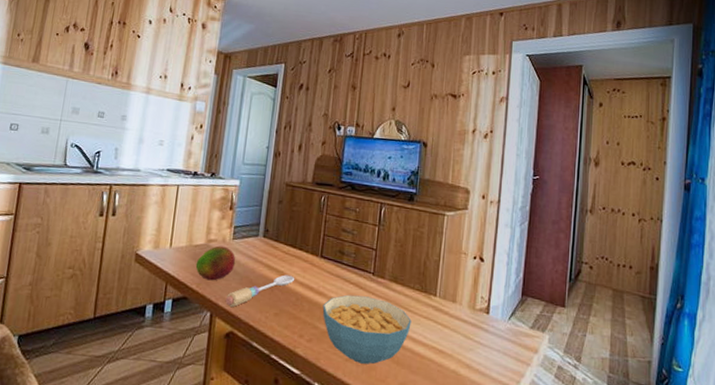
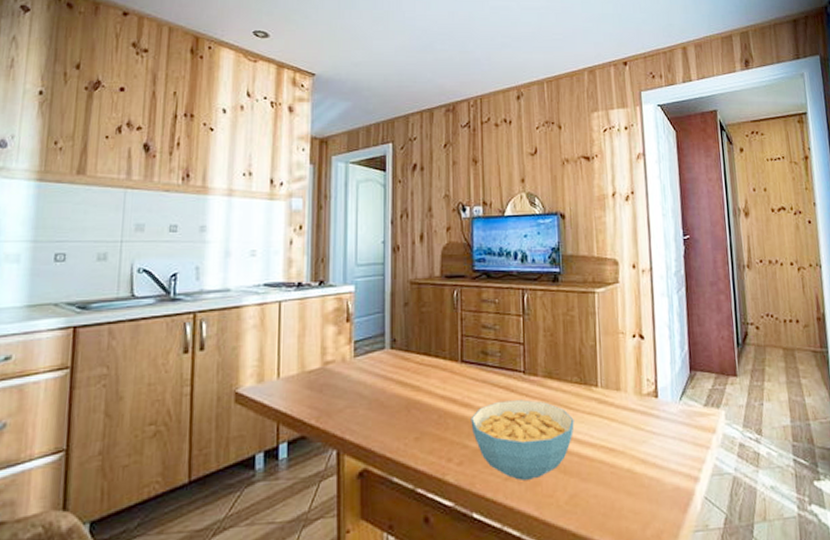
fruit: present [195,245,236,281] -> none [312,367,361,412]
spoon: present [225,275,295,308] -> none [353,389,435,440]

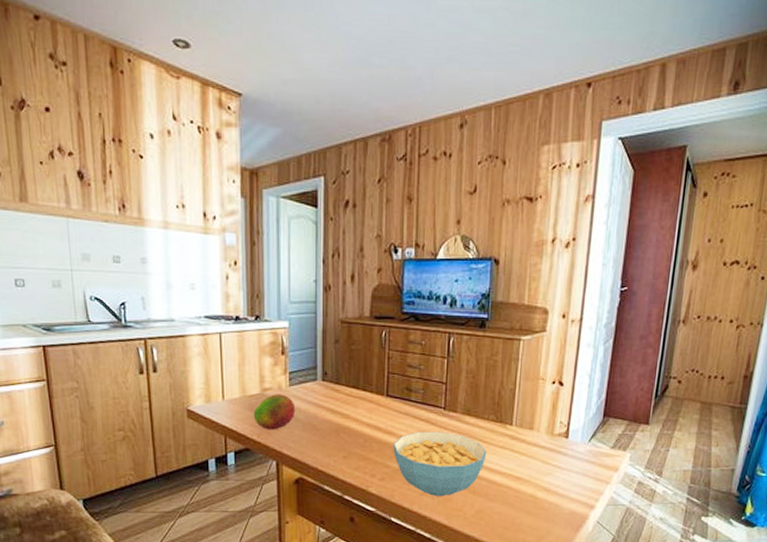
fruit: none [312,367,361,412] -> present [253,394,296,430]

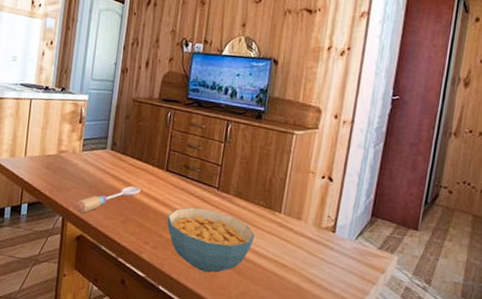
fruit: present [253,394,296,430] -> none [48,156,85,189]
spoon: none [290,417,361,455] -> present [75,186,141,214]

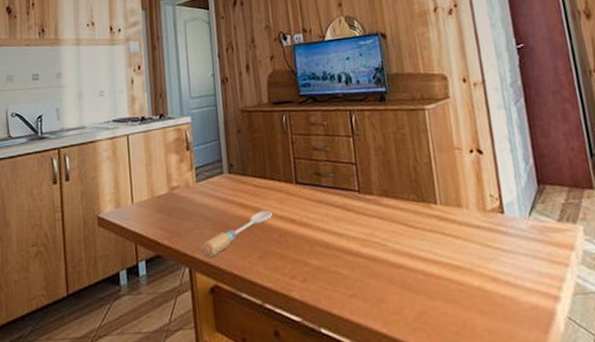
cereal bowl: present [167,207,255,273] -> none [310,218,416,297]

